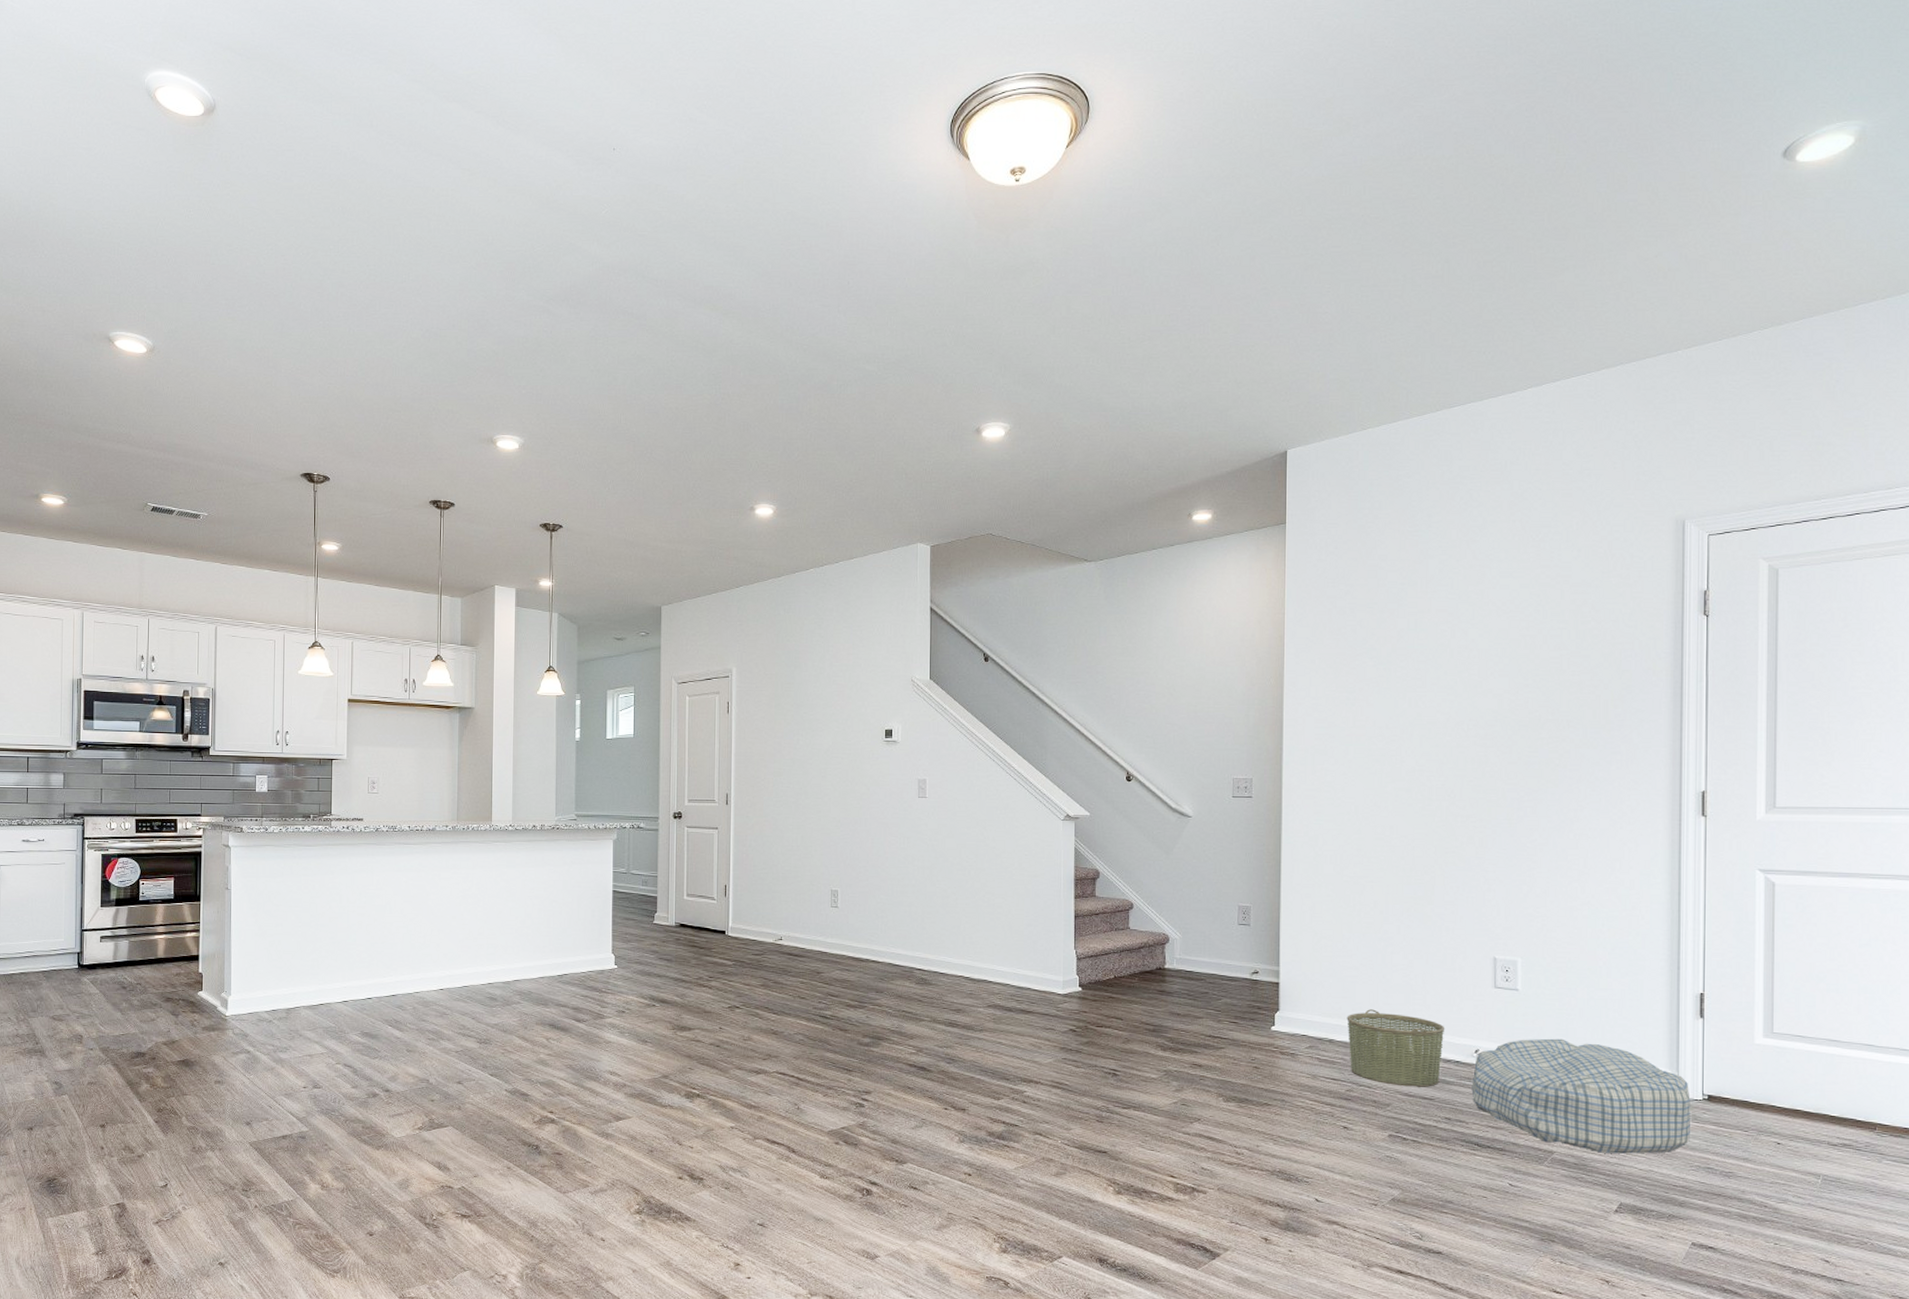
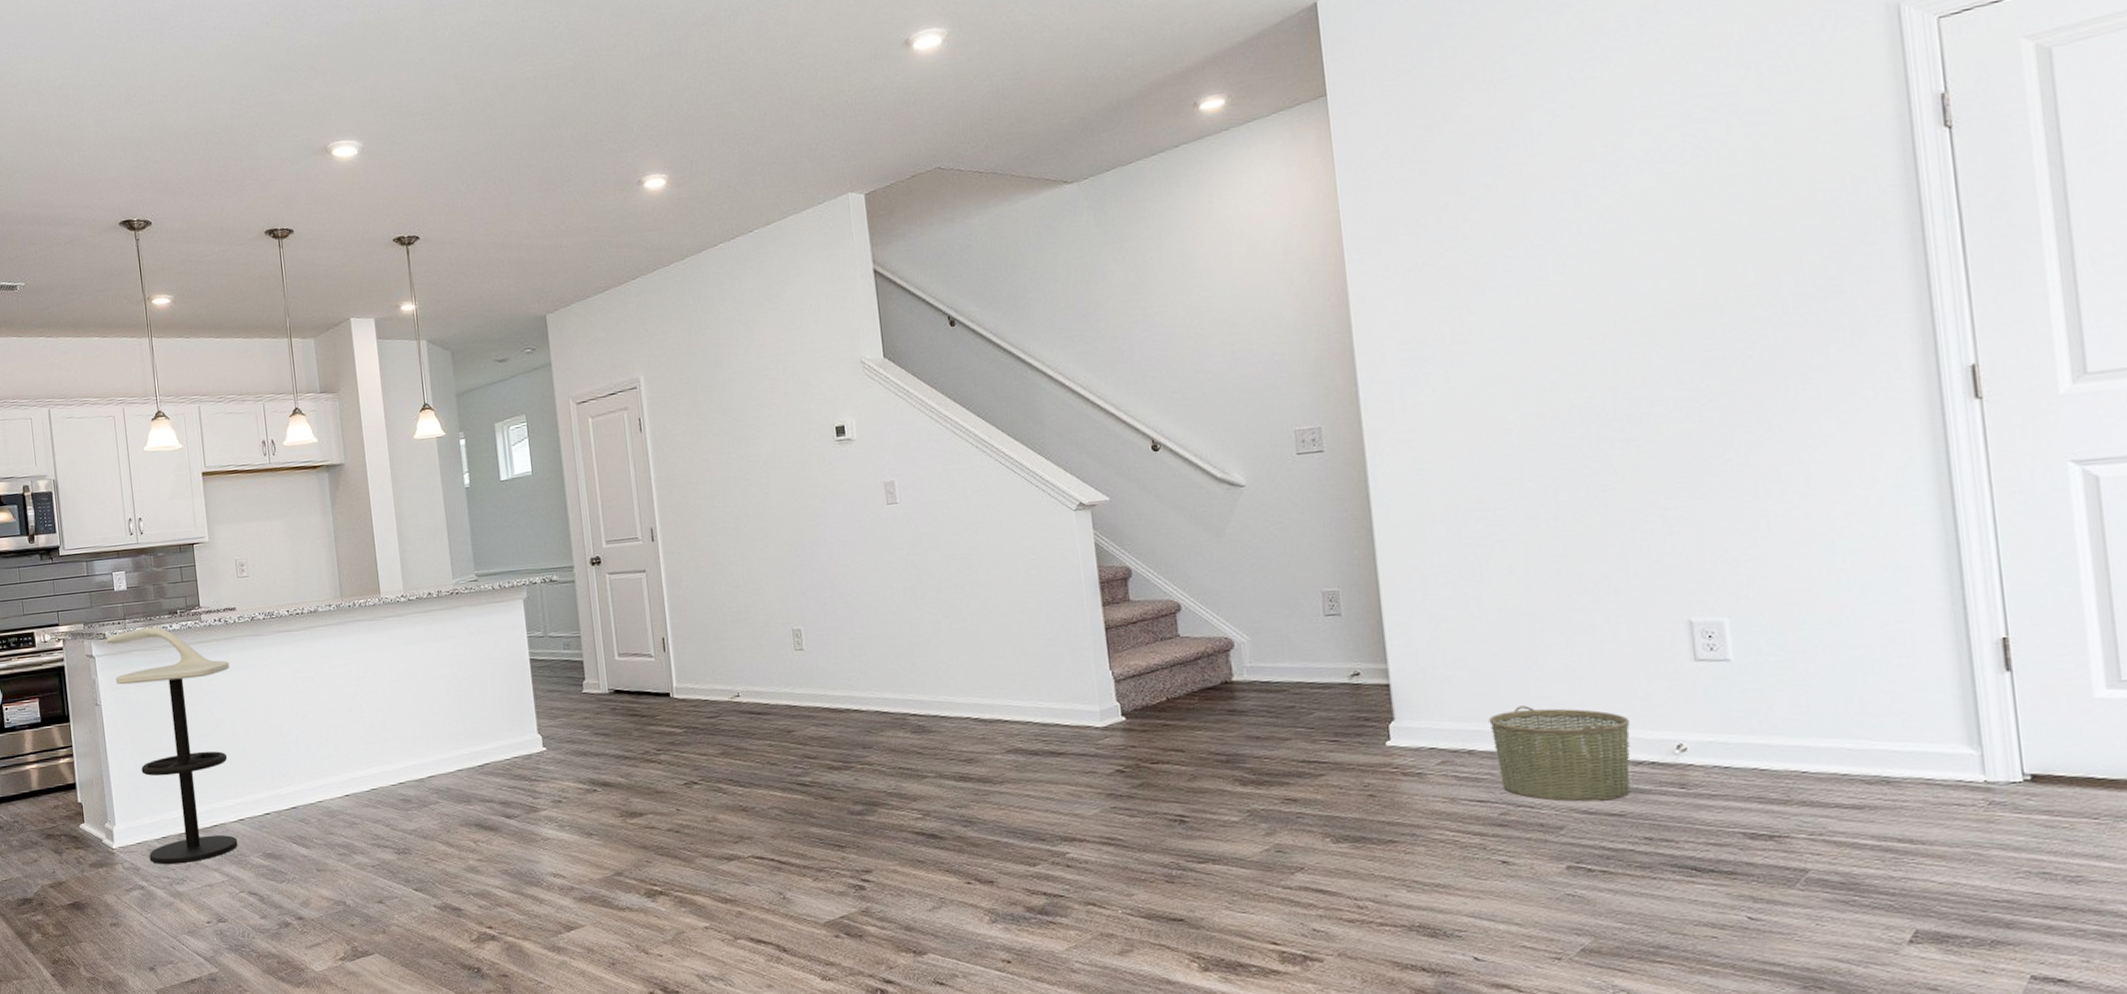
bar stool: none [243,826,352,1034] -> present [106,626,238,864]
dog bed: present [1471,1038,1691,1154] -> none [1677,718,2012,866]

